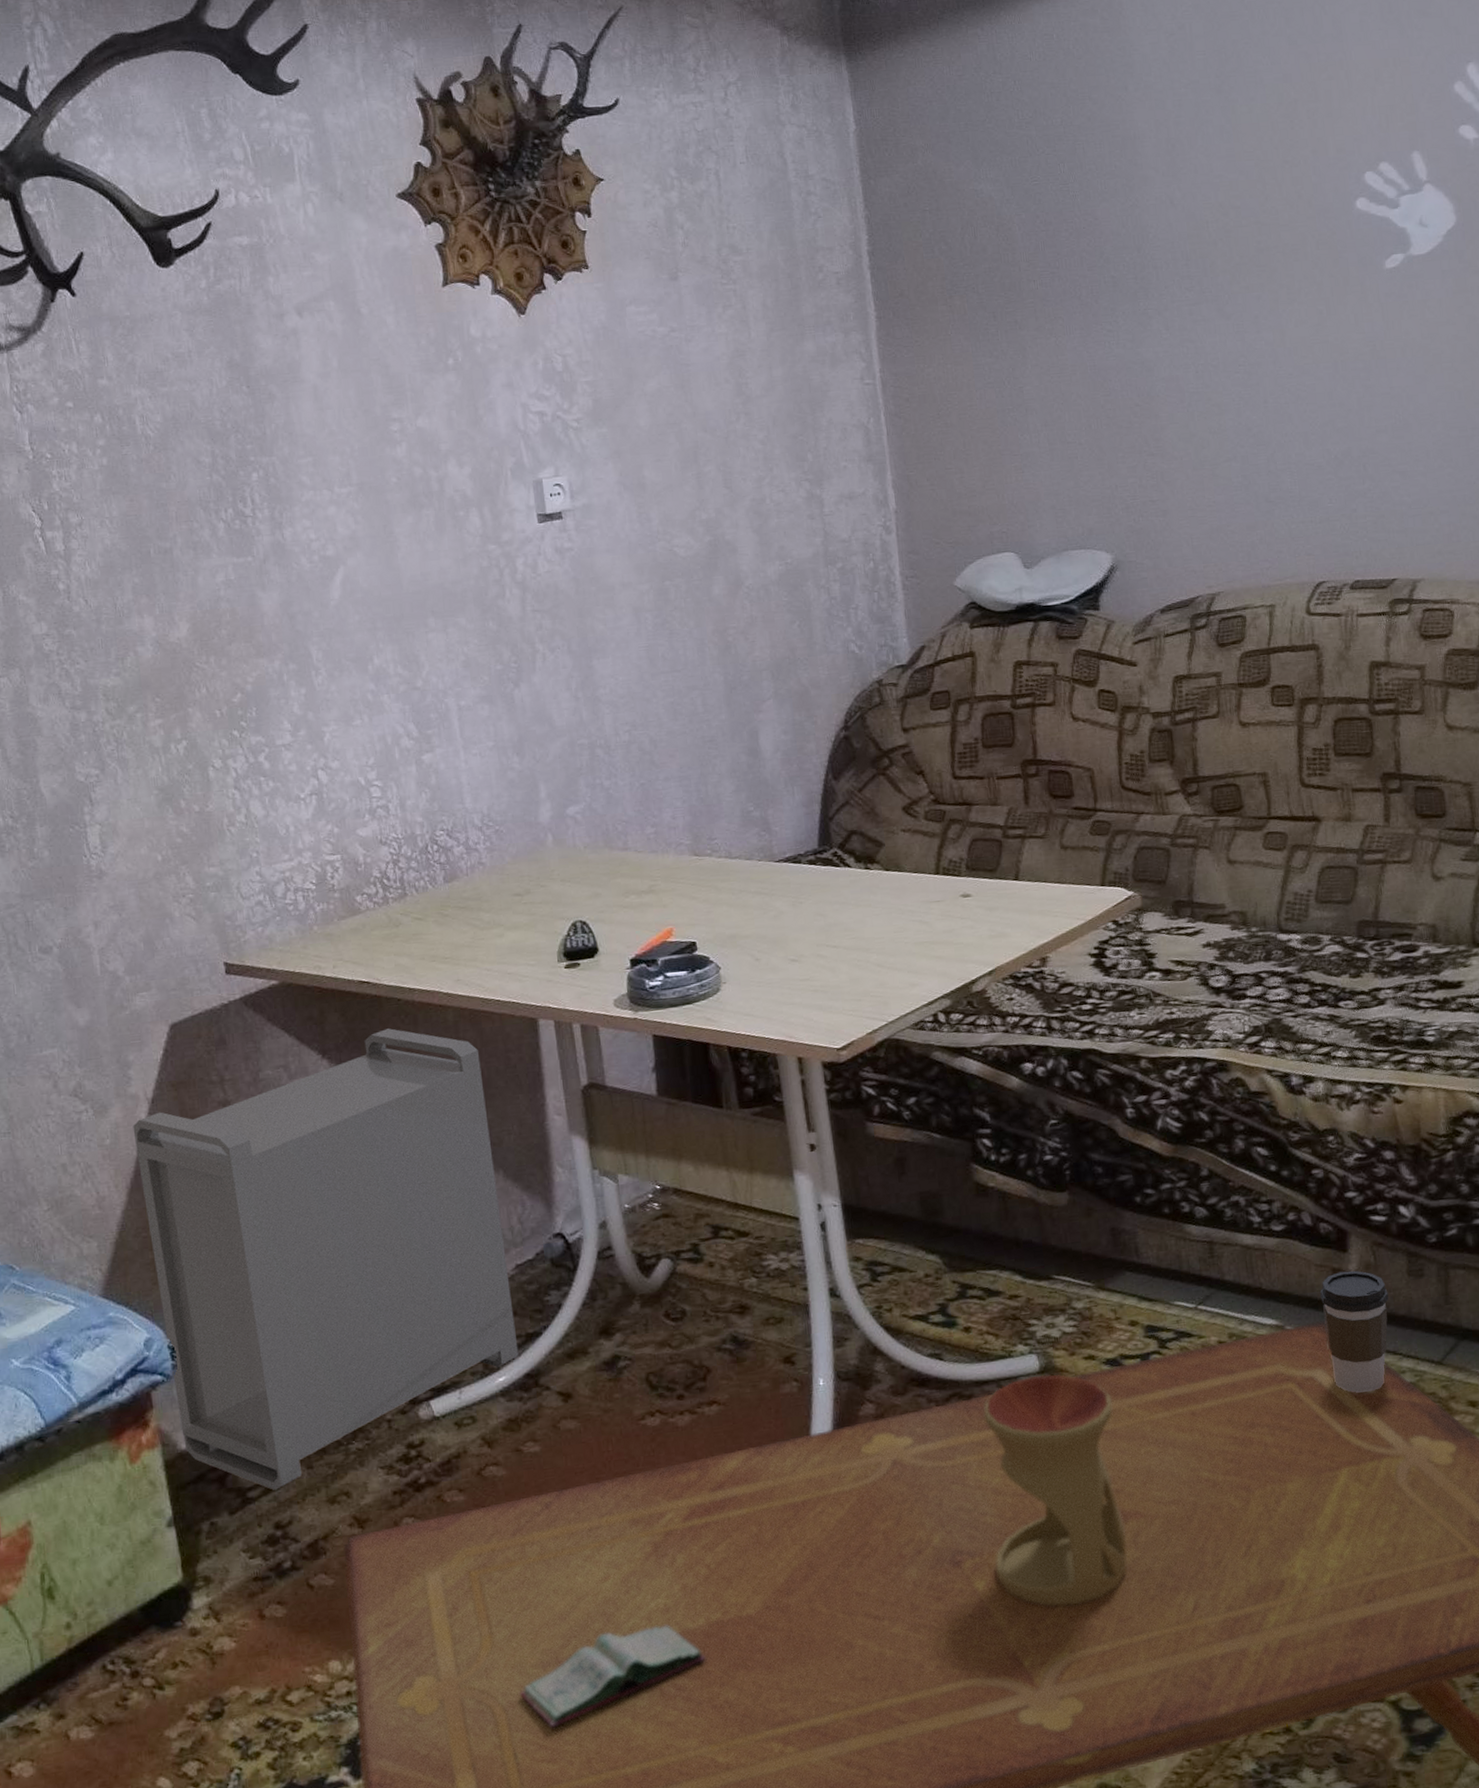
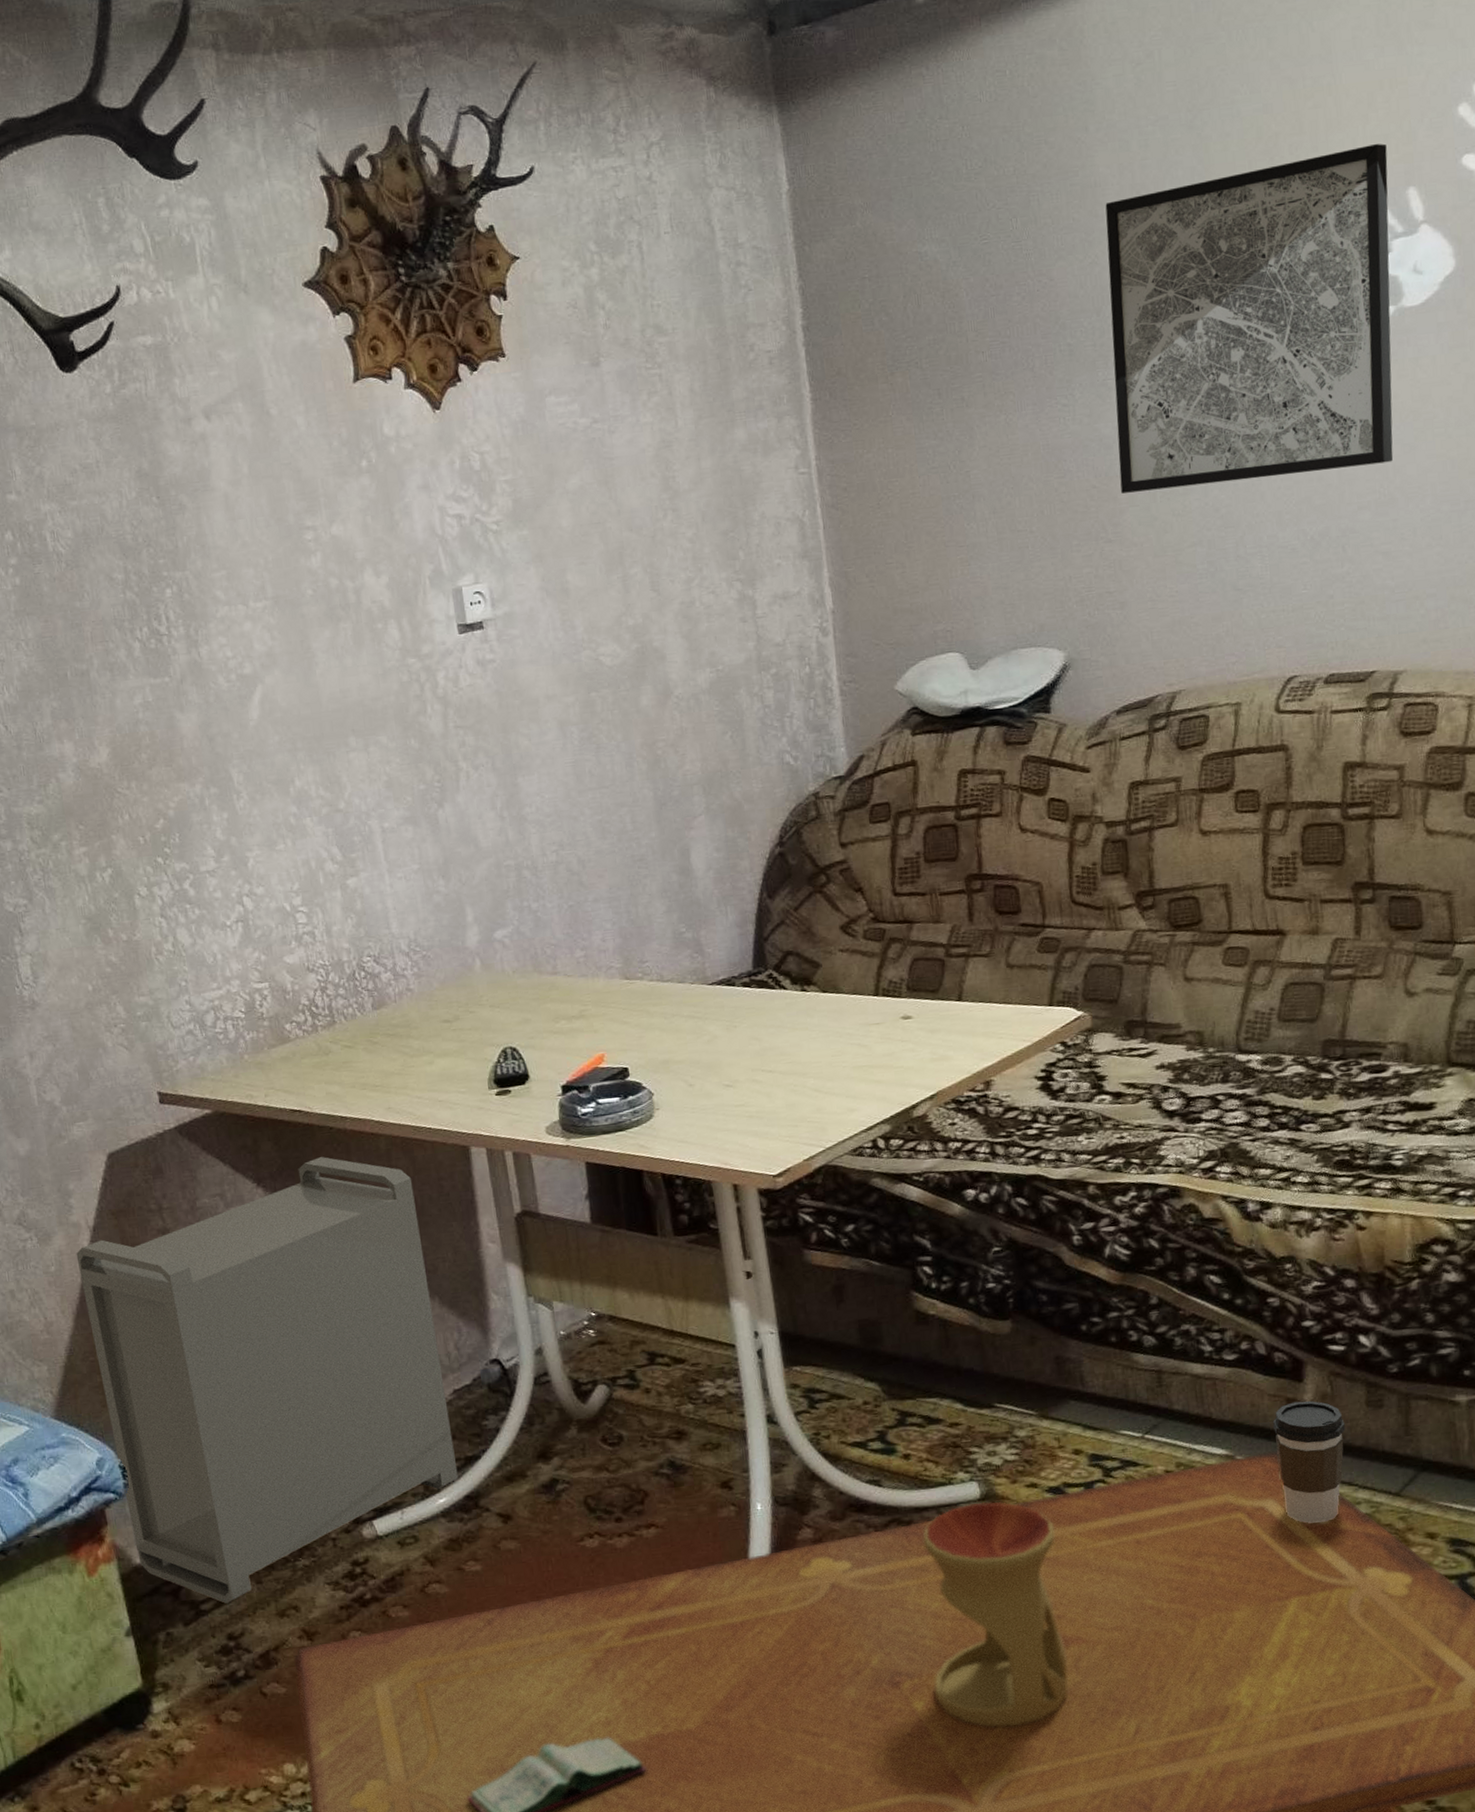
wall art: none [1144,113,1407,412] -> present [1105,143,1394,493]

